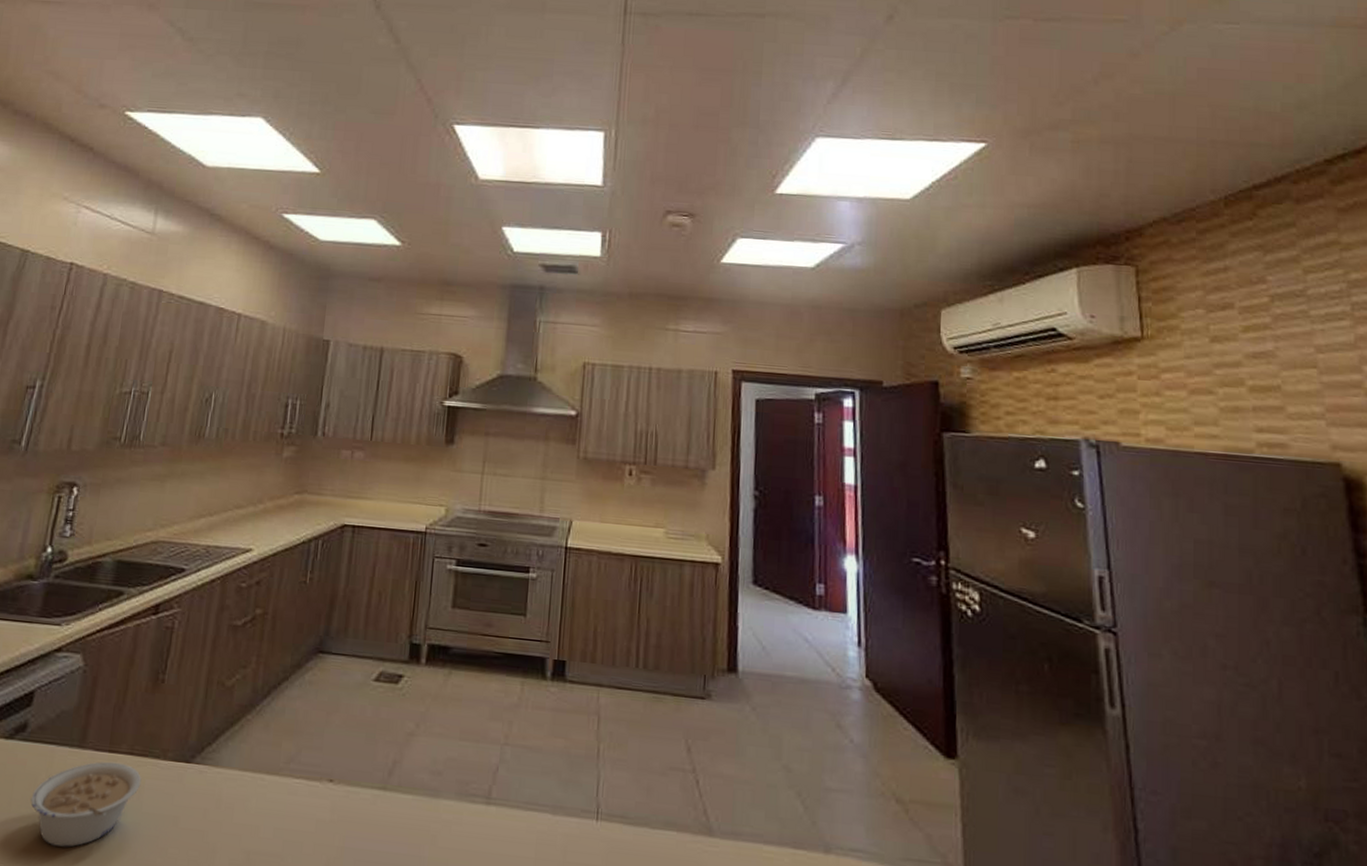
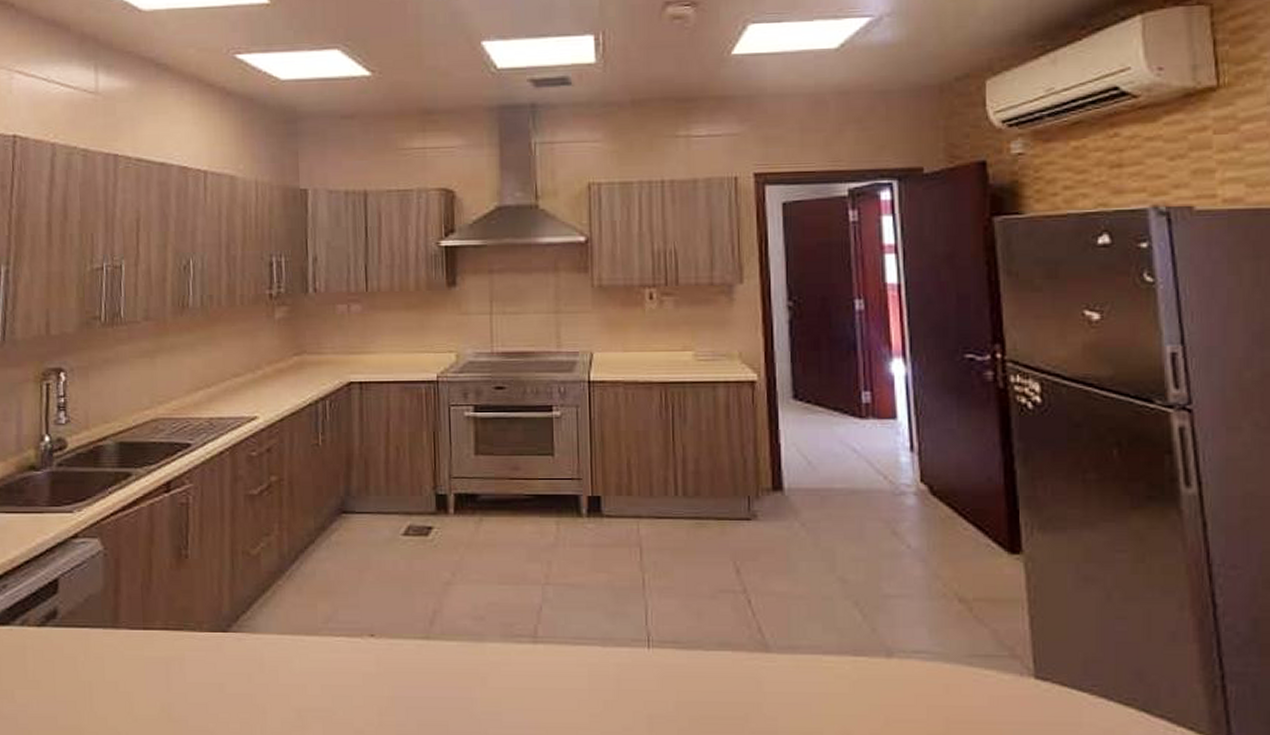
legume: present [30,761,142,847] -> none [74,638,181,722]

